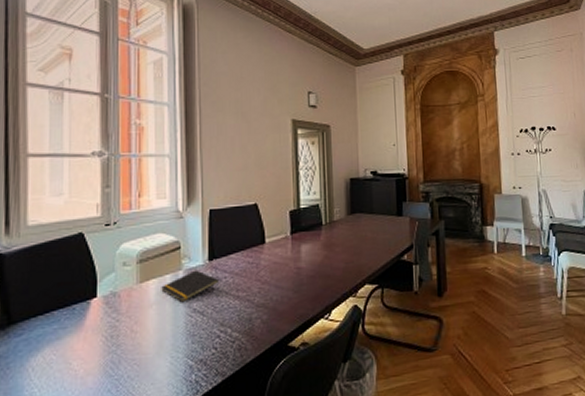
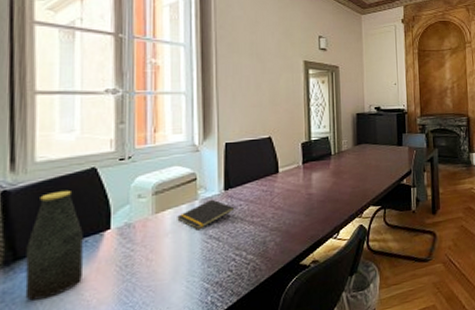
bottle: none [18,255,72,366] -> present [25,190,84,301]

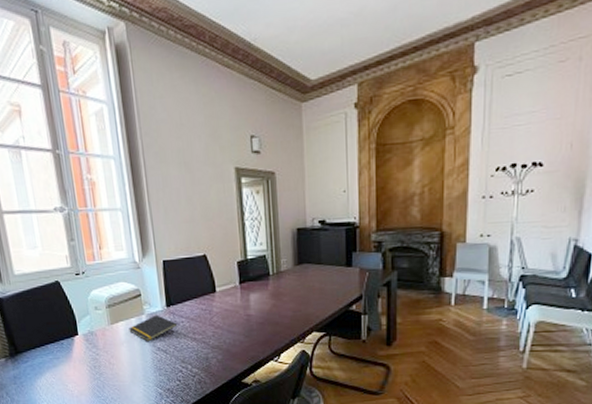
bottle: present [25,190,84,301] -> none [22,299,65,385]

